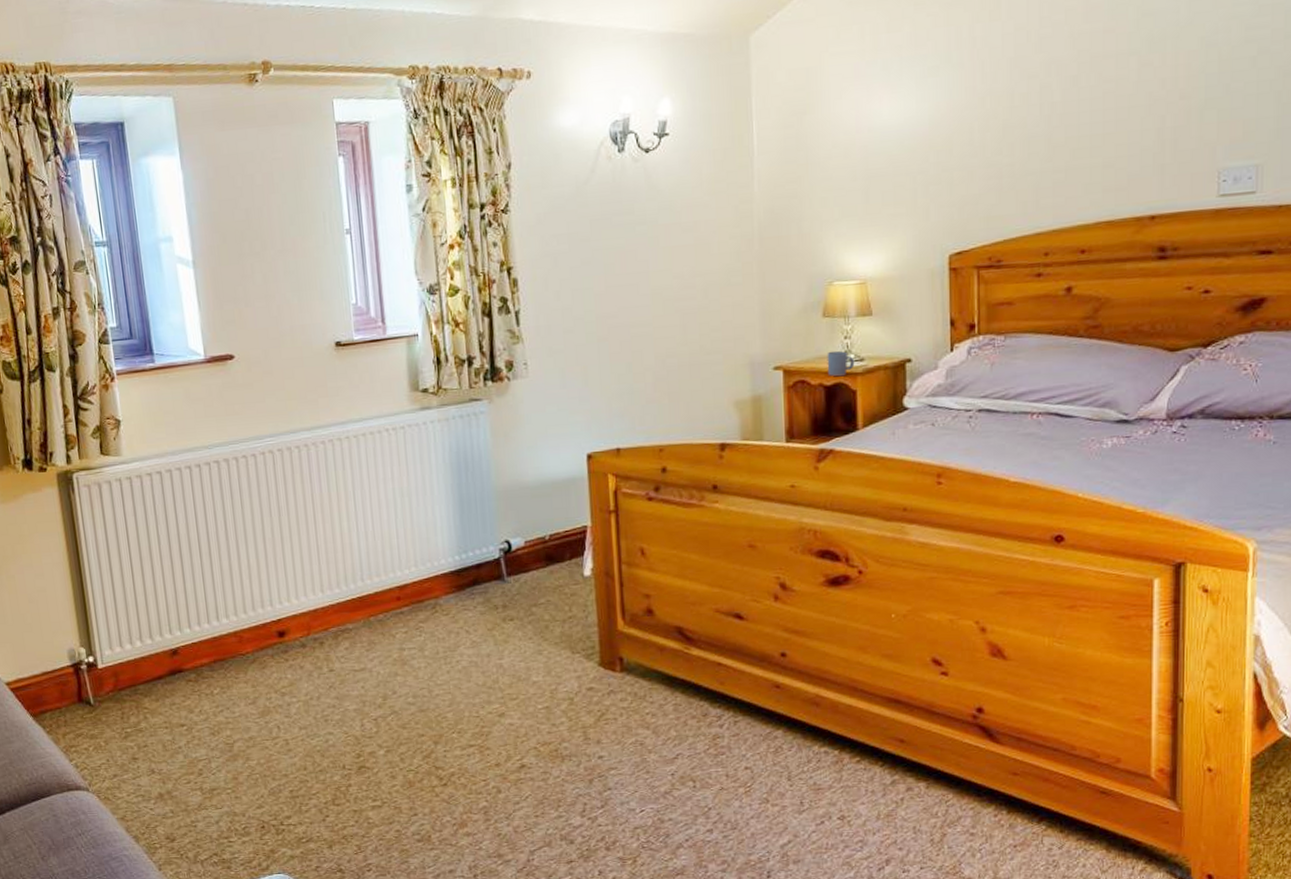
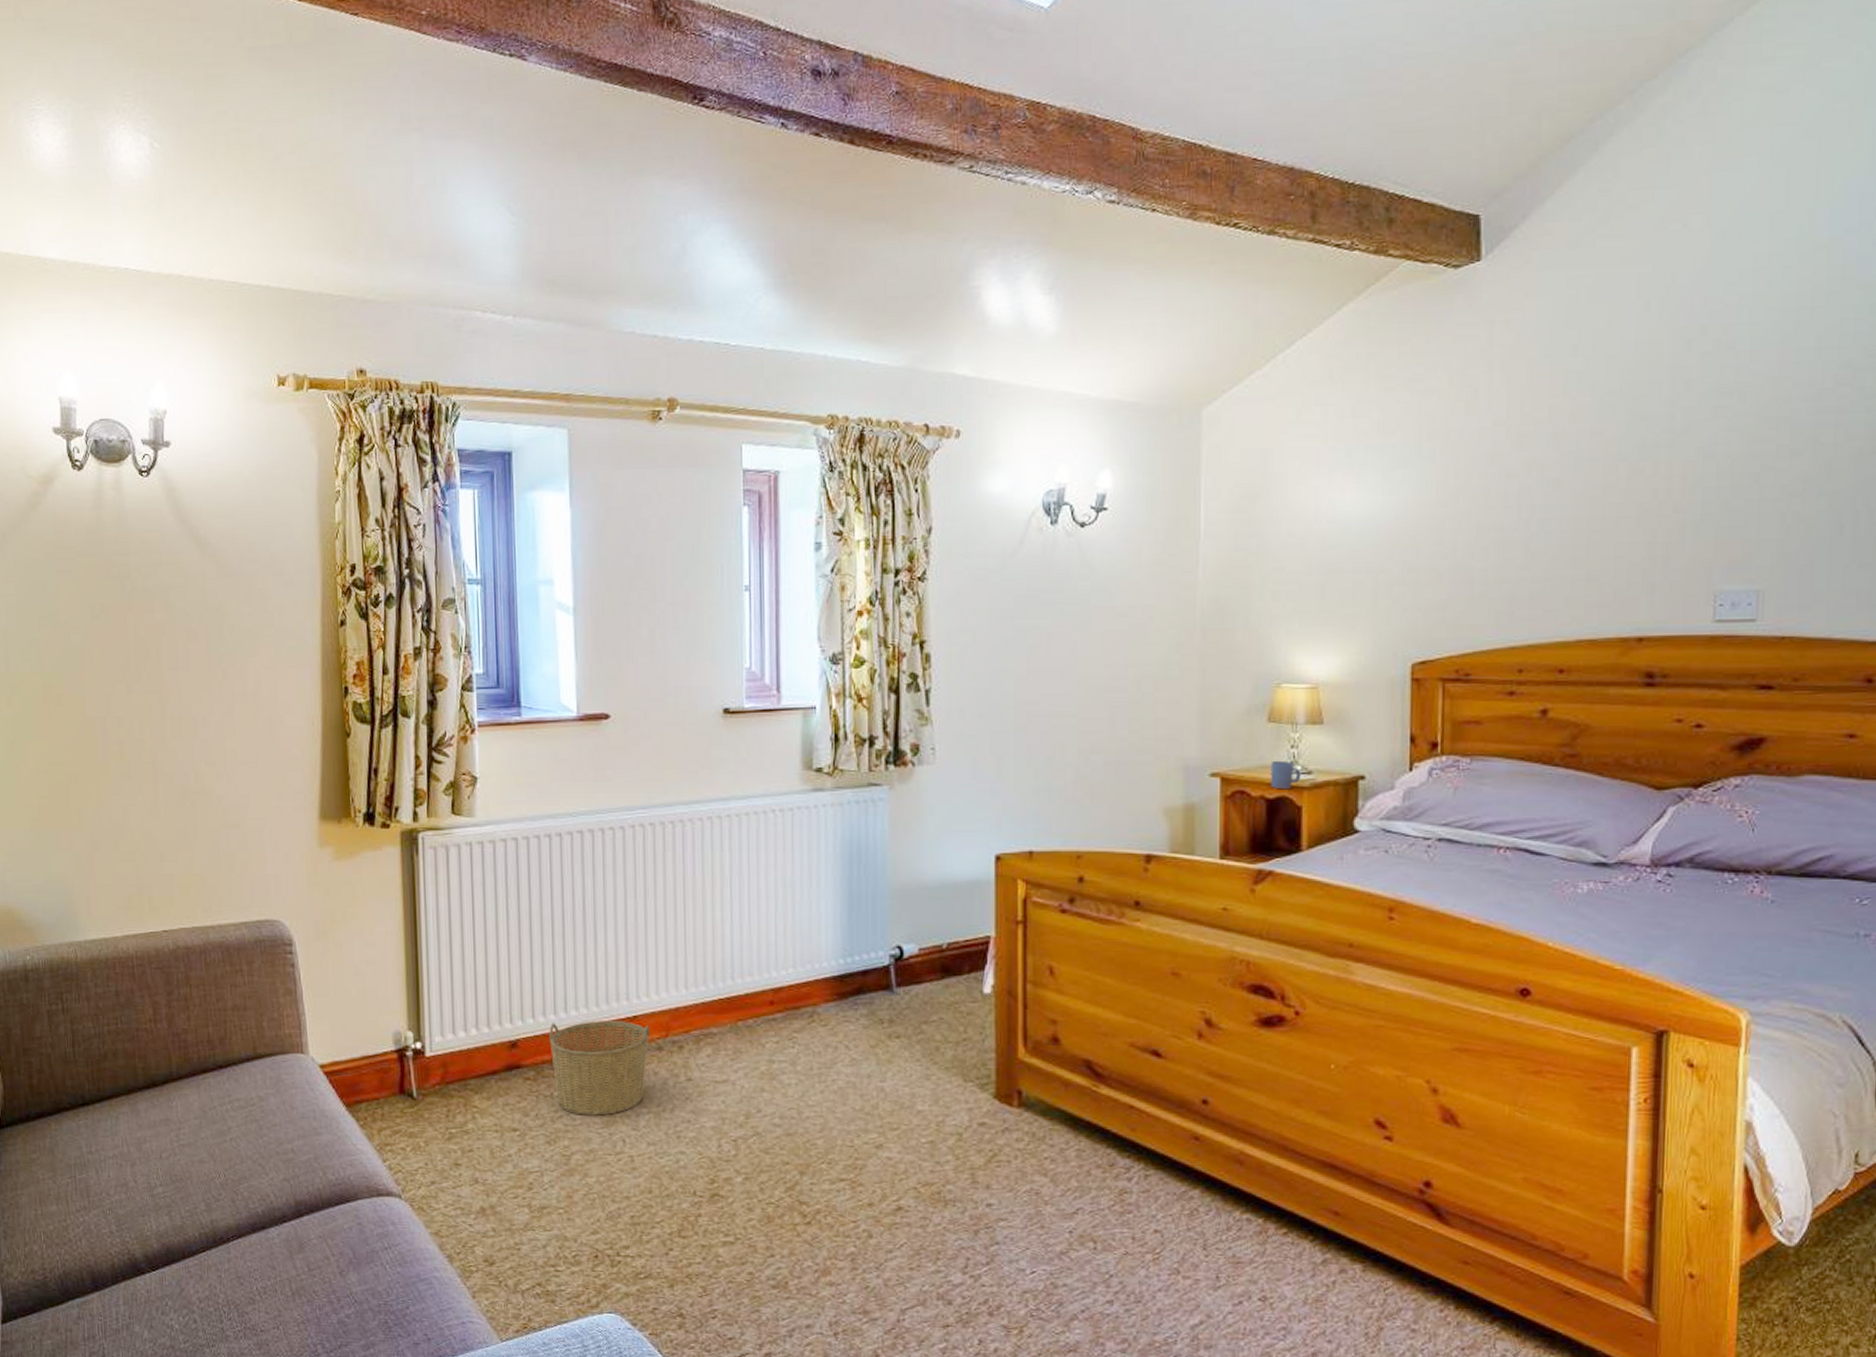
basket: none [204,624,294,708] -> present [549,1021,650,1116]

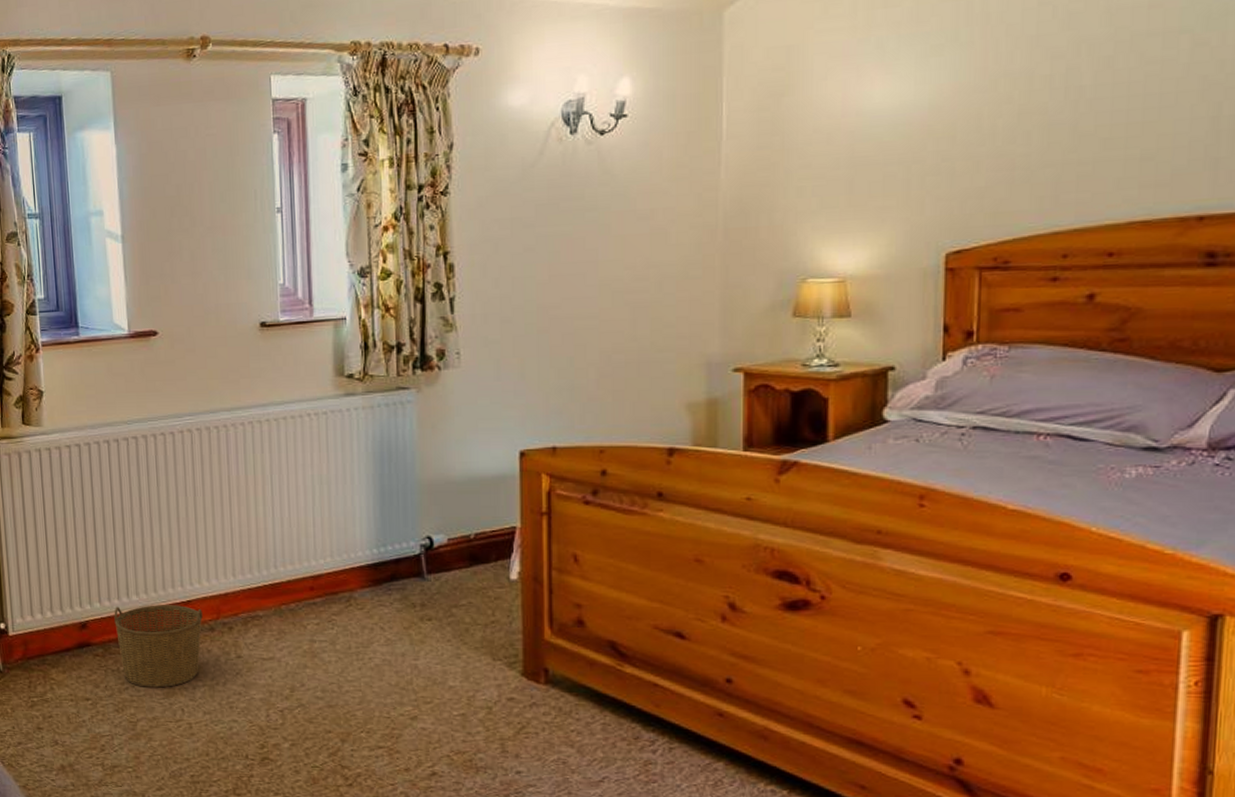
mug: present [1270,760,1301,790] -> none [795,354,828,383]

